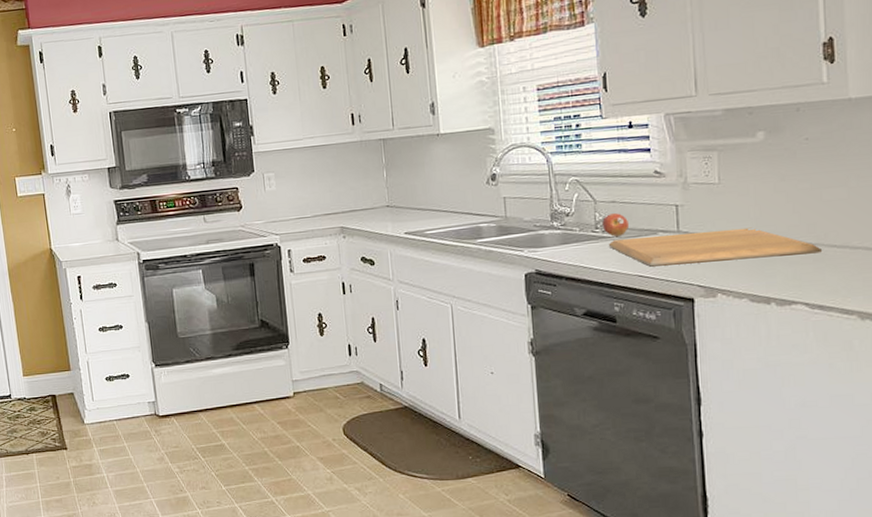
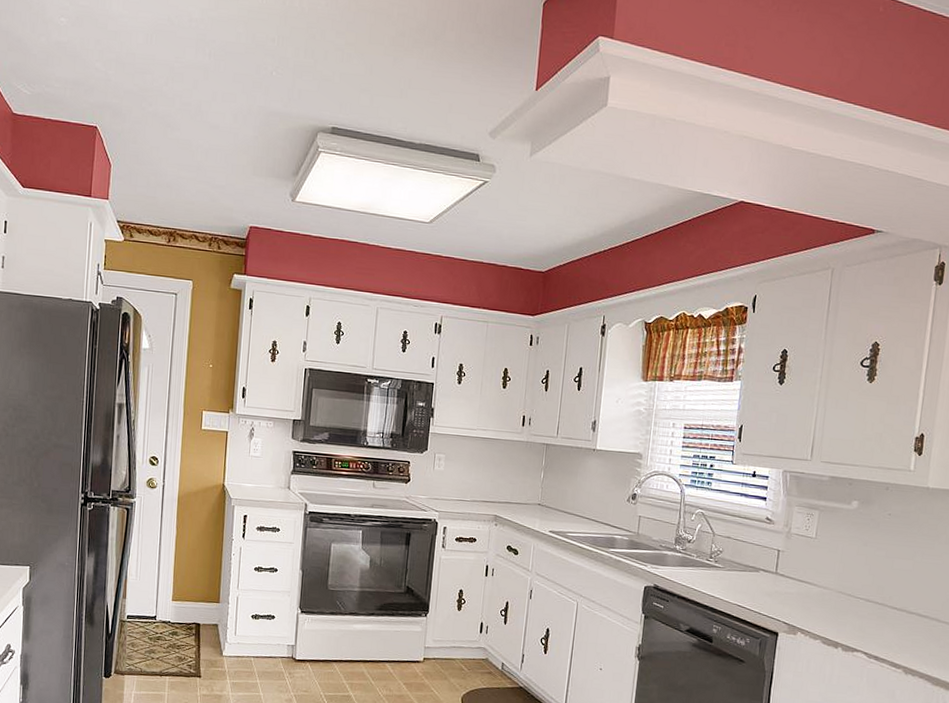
fruit: present [602,213,630,237] -> none [716,547,738,569]
chopping board: present [608,227,822,267] -> none [717,571,885,612]

